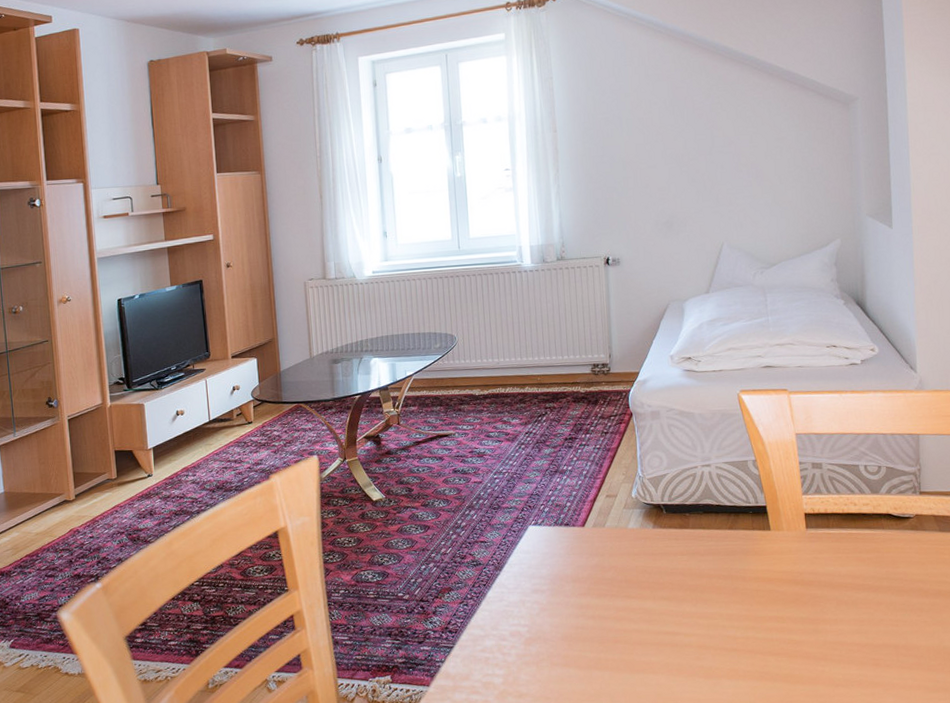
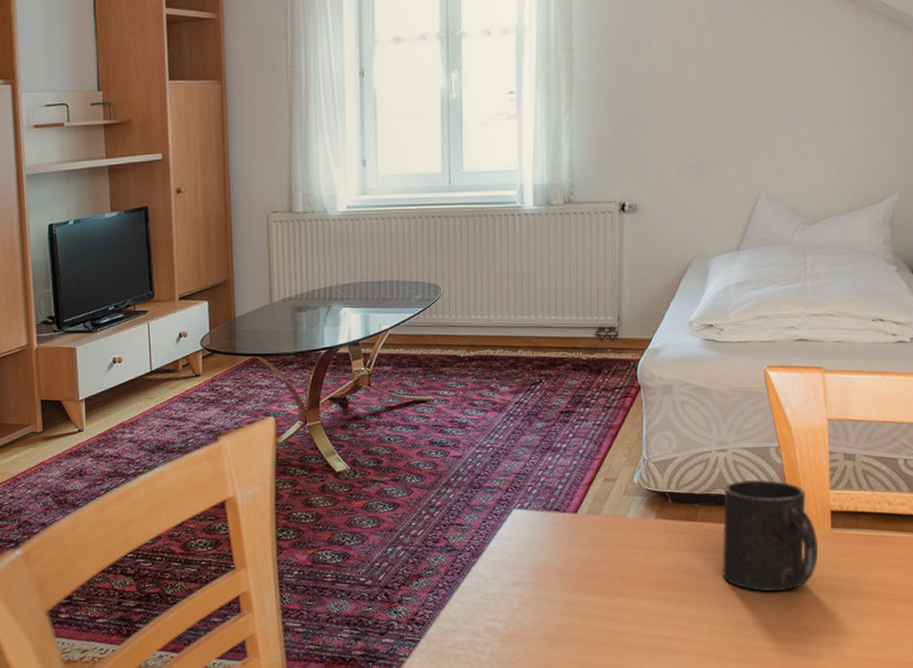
mug: none [710,489,797,588] -> present [722,479,819,592]

